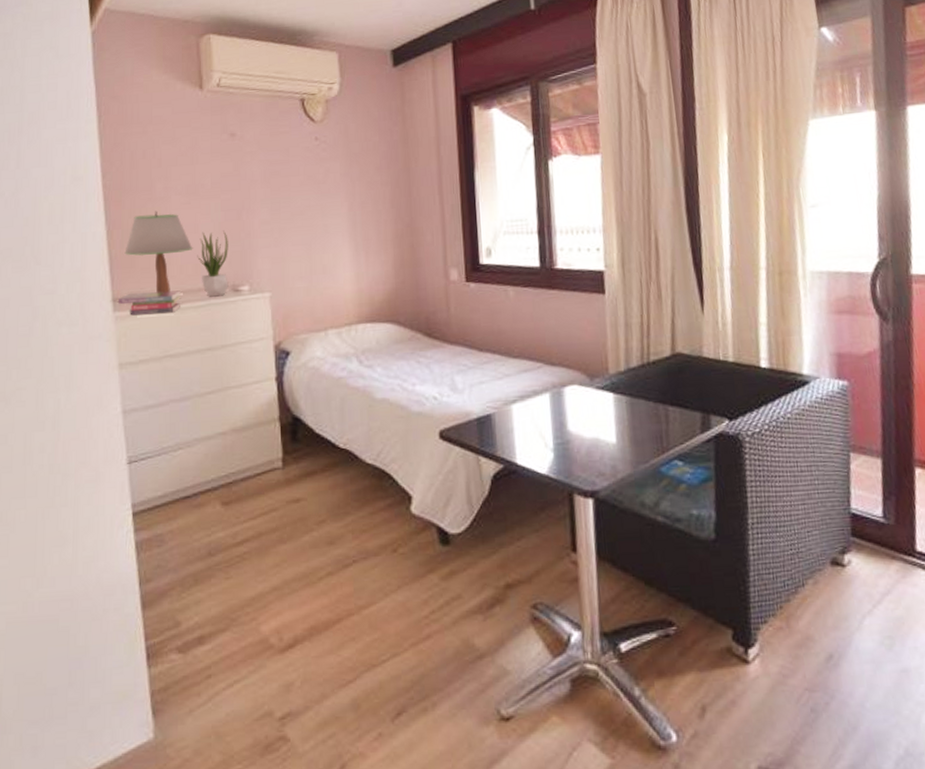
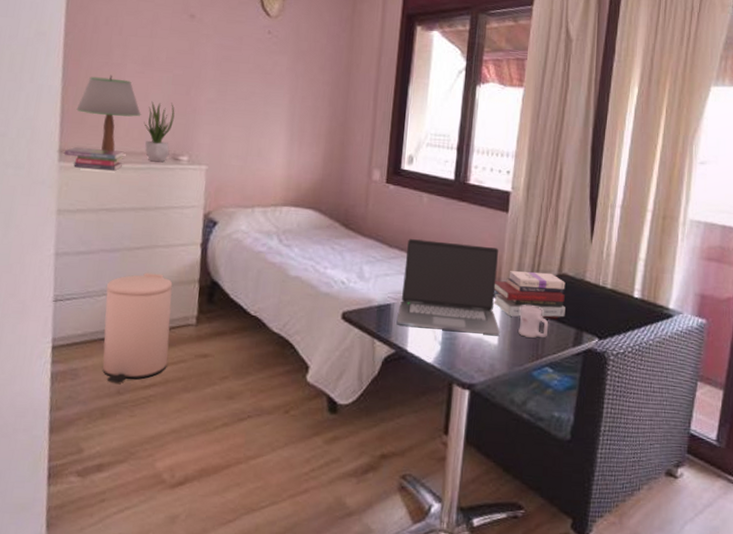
pedal bin: none [181,417,258,544] -> present [102,272,173,383]
laptop: none [499,335,617,437] -> present [396,239,500,335]
books: none [602,354,687,409] -> present [494,271,566,320]
mug: none [635,393,671,430] -> present [518,305,549,339]

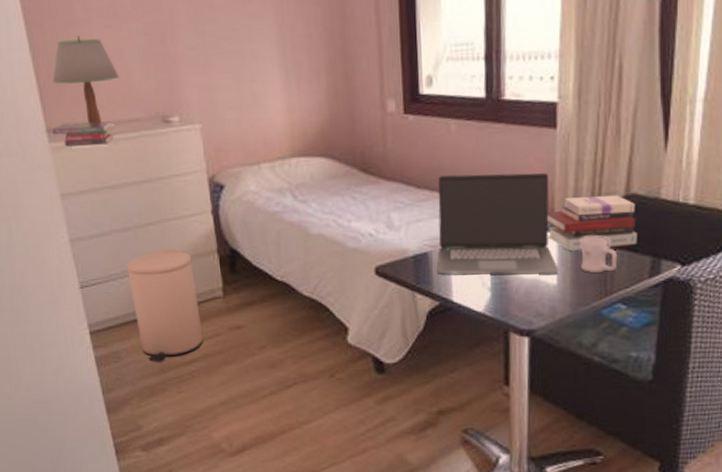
potted plant: present [144,101,175,163] -> none [124,56,159,128]

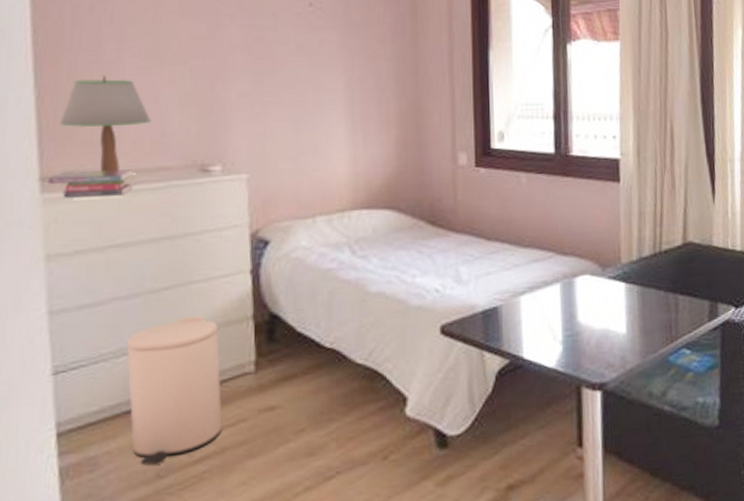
laptop: present [437,173,559,275] -> none [507,224,628,330]
books: present [547,194,637,251] -> none [615,243,696,299]
mug: present [580,235,618,273] -> none [646,282,680,320]

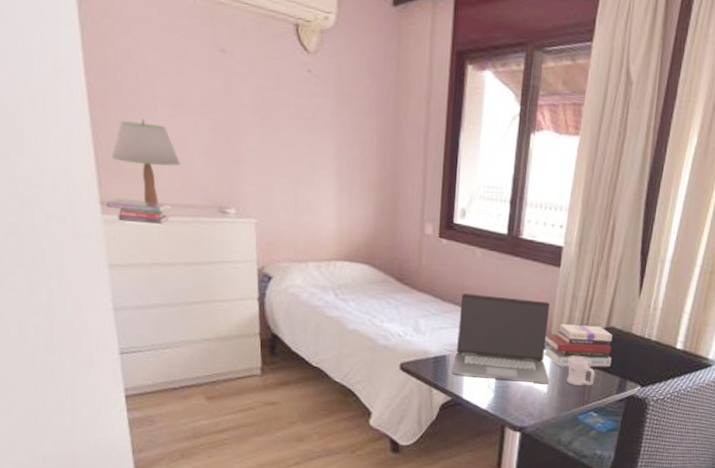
pedal bin: present [126,316,223,466] -> none [169,326,238,428]
laptop: none [507,224,628,330] -> present [452,293,550,384]
books: none [615,243,696,299] -> present [544,324,613,369]
mug: none [646,282,680,320] -> present [566,356,596,386]

